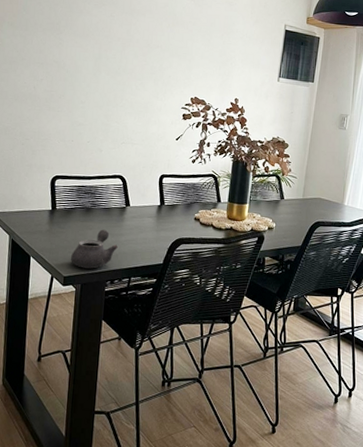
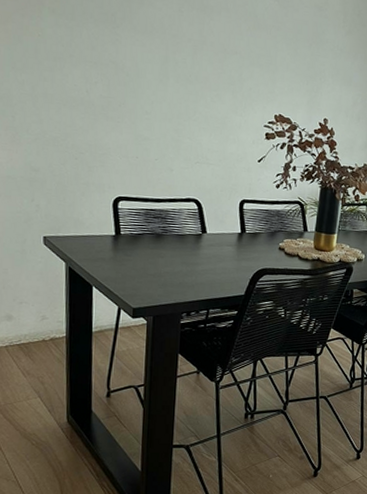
teapot: present [70,229,118,269] -> none [139,257,194,300]

